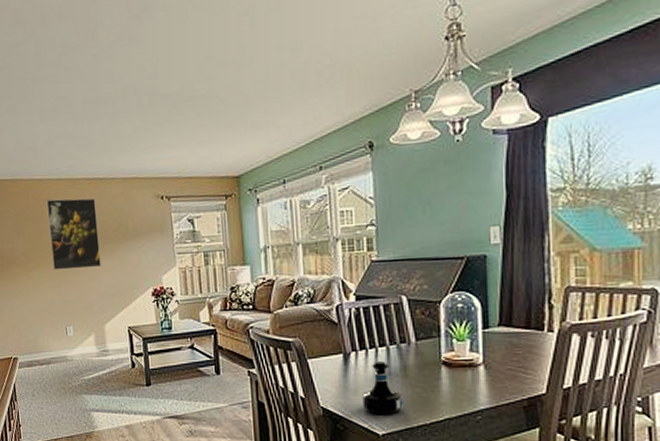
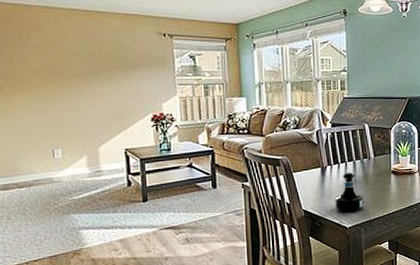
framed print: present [46,198,101,271] -> none [33,26,97,95]

